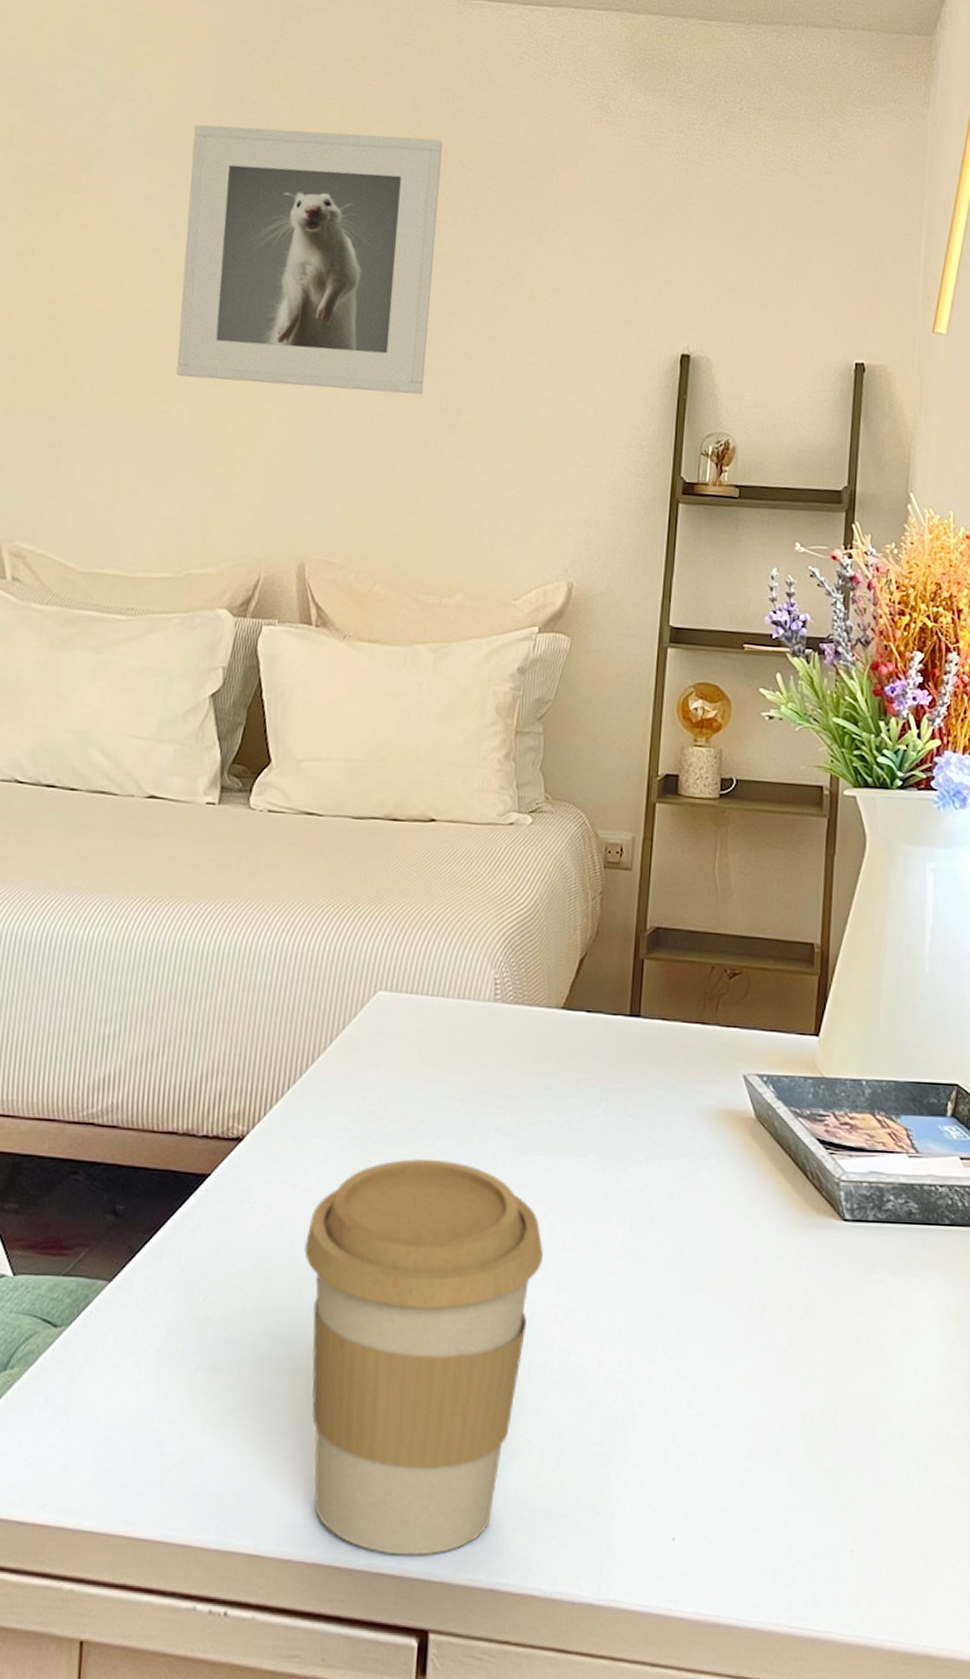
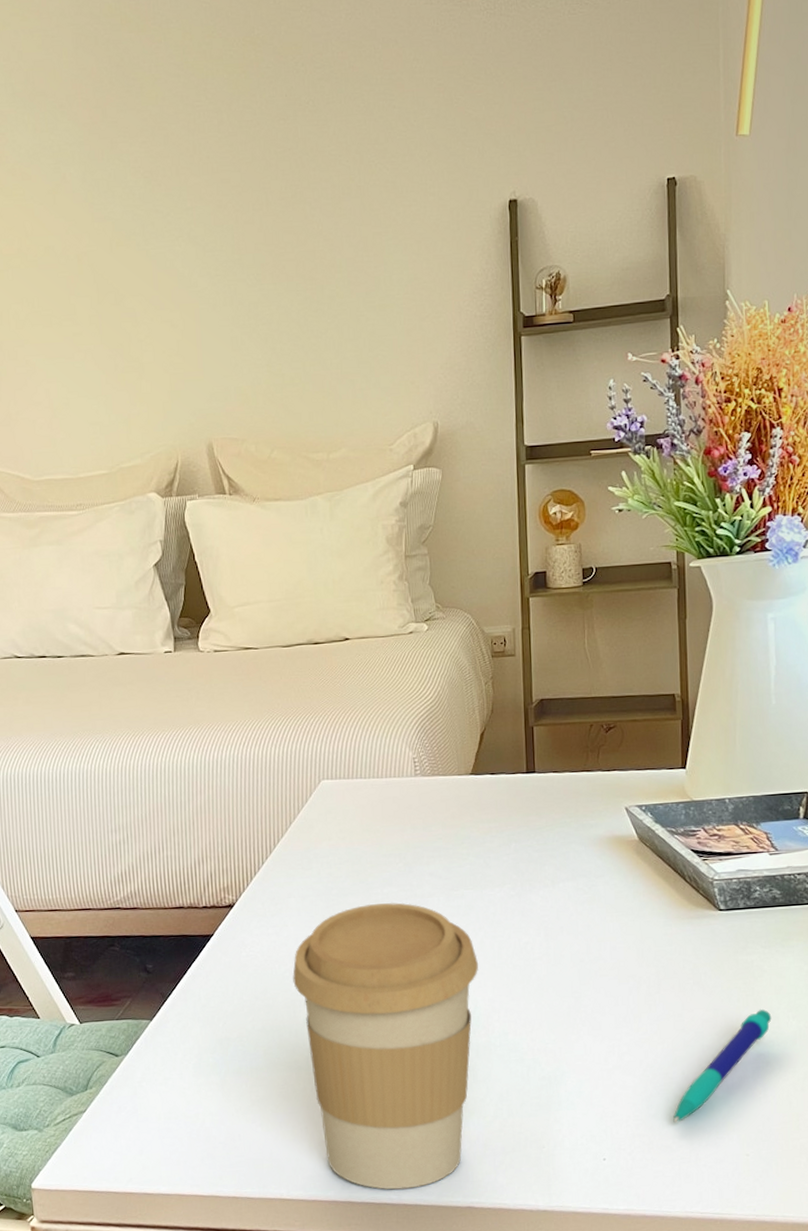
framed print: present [176,124,442,395] -> none [61,41,290,301]
pen: none [765,1356,896,1497] -> present [673,1009,772,1122]

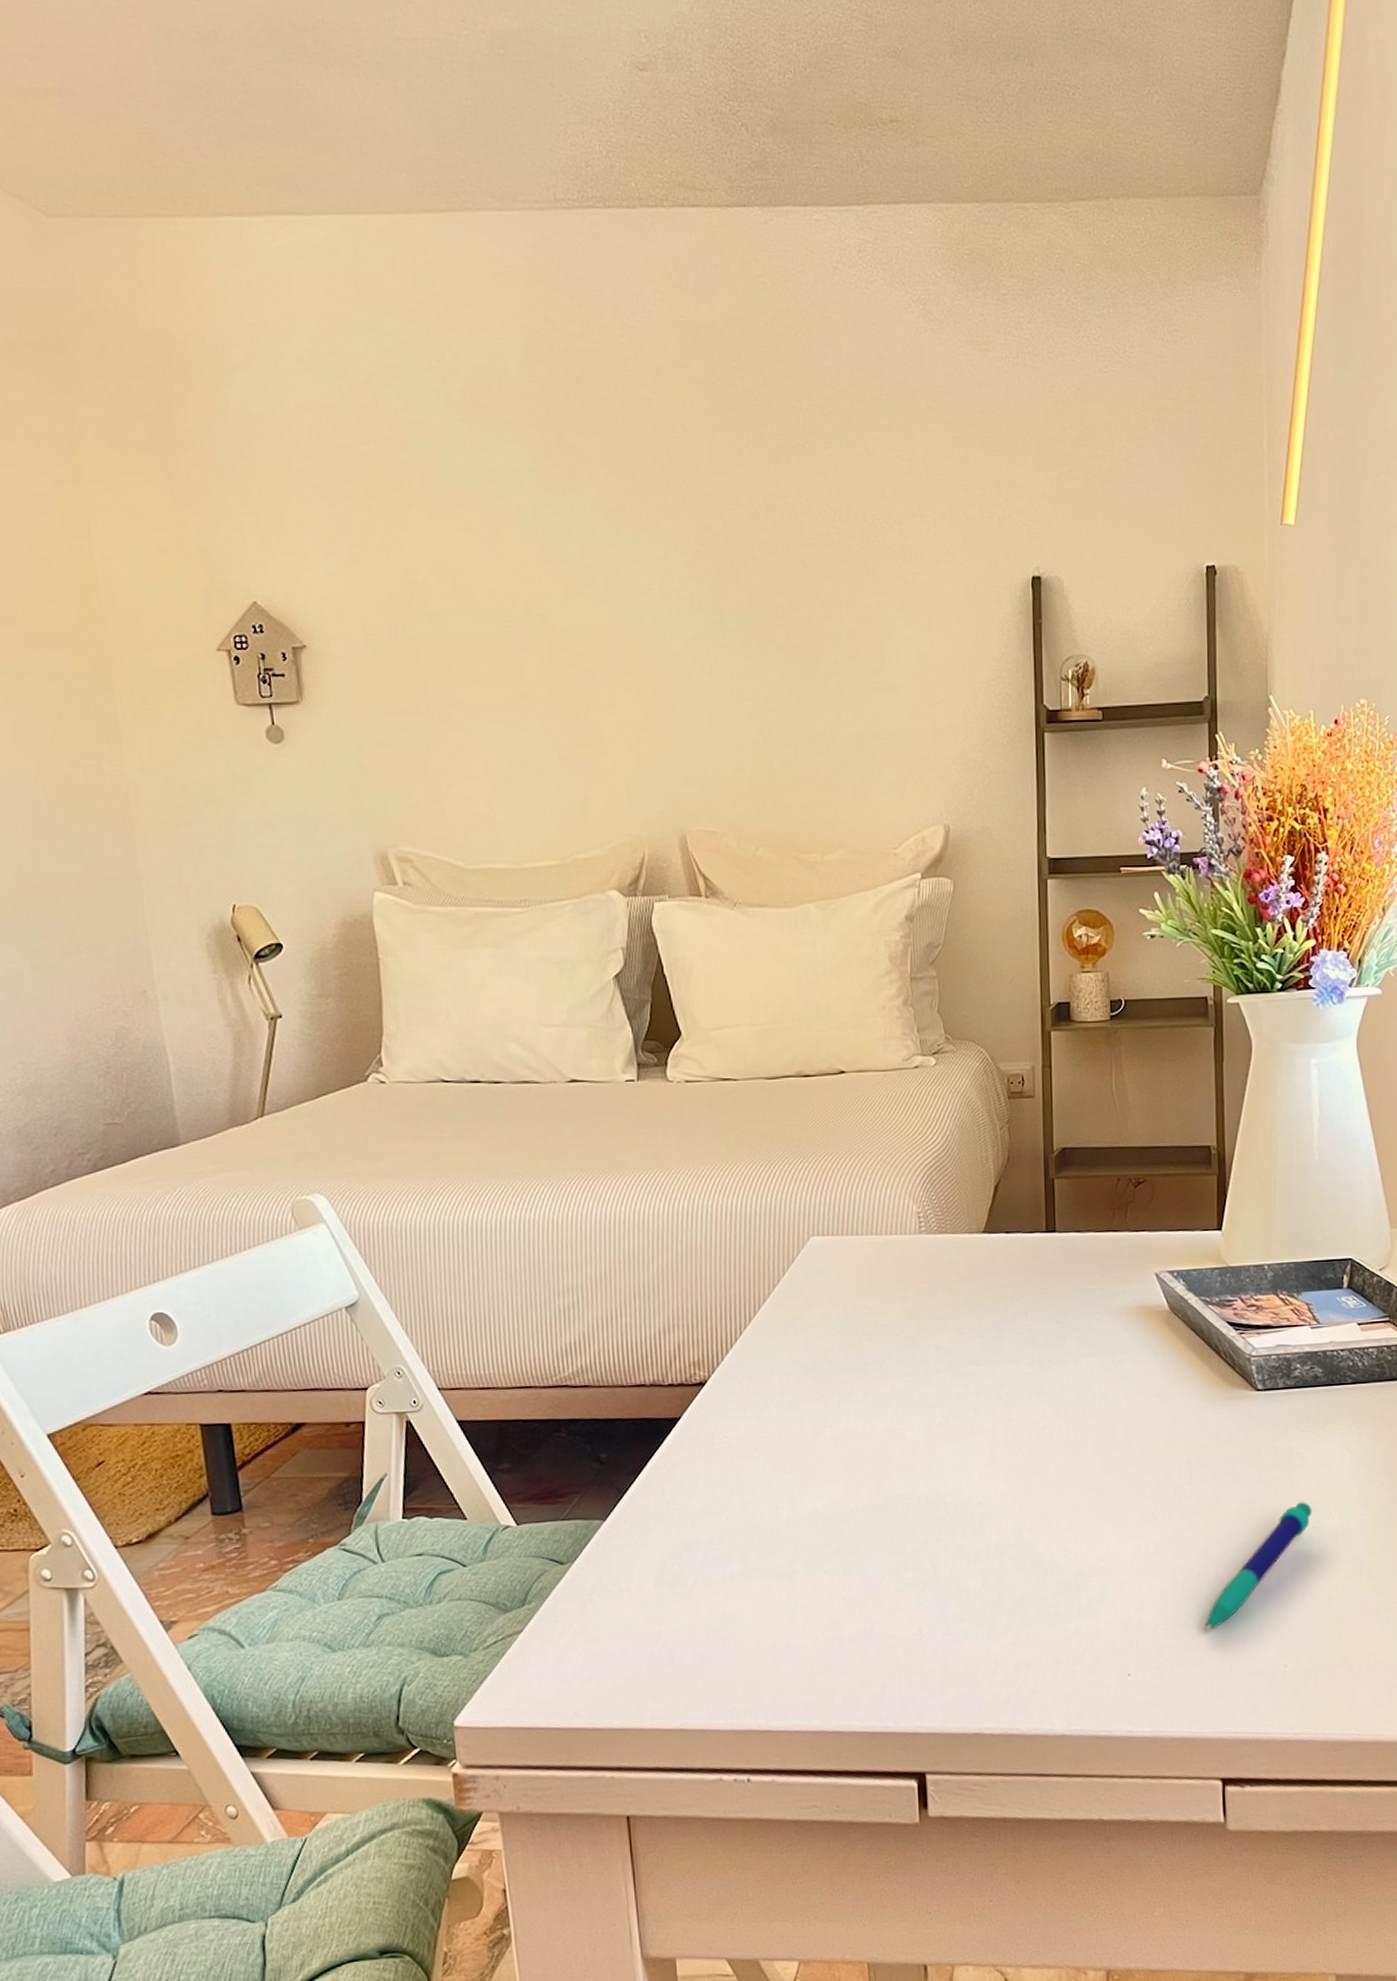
coffee cup: present [293,903,478,1190] -> none [775,1380,990,1716]

